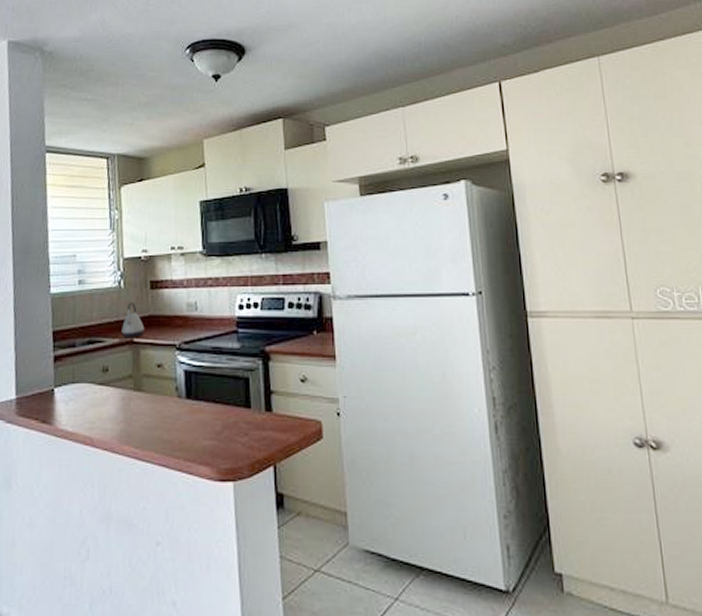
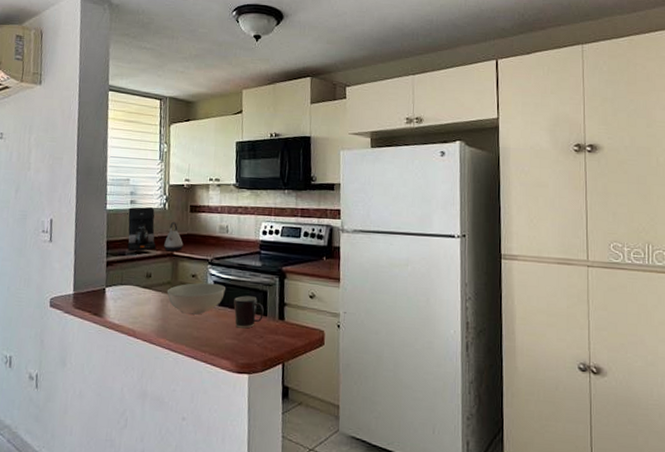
coffee maker: none [76,287,112,340] -> present [128,207,156,251]
bowl: none [128,373,200,413] -> present [166,282,227,315]
mug: none [210,385,247,426] -> present [233,295,264,329]

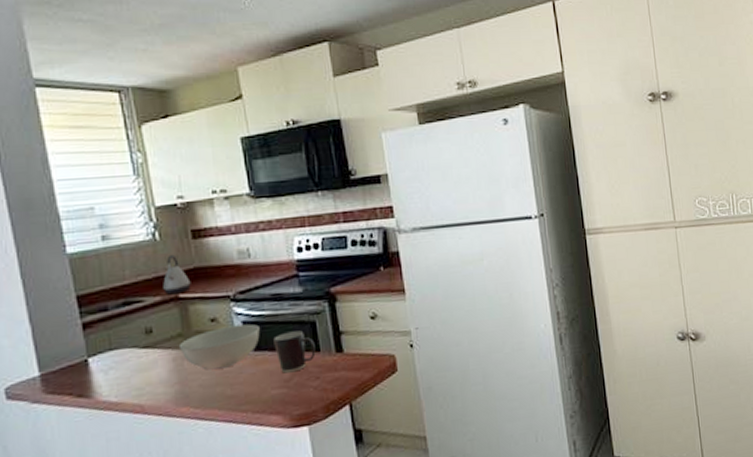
coffee maker: present [128,207,156,251] -> none [101,241,151,303]

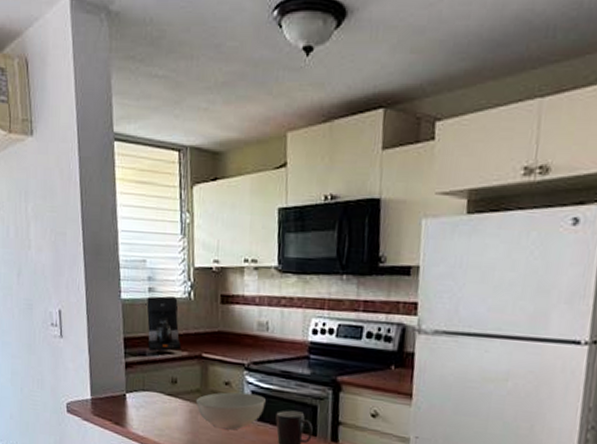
coffee maker: none [101,241,151,303] -> present [146,296,181,350]
kettle: present [163,254,191,295] -> none [190,315,214,353]

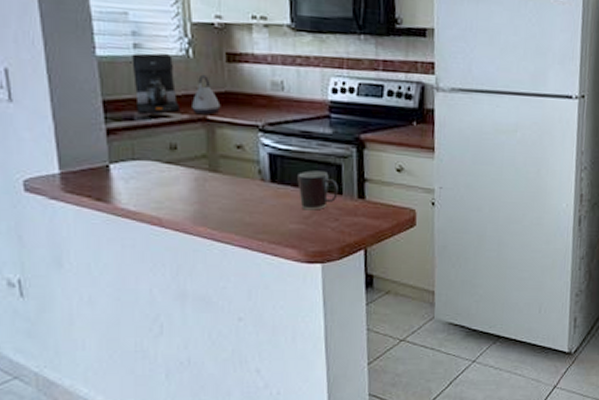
kettle: none [190,315,214,353] -> present [192,74,221,116]
bowl: present [195,392,267,430] -> none [202,155,286,196]

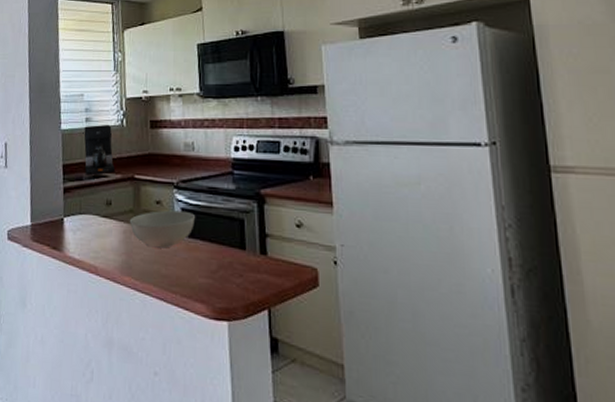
kettle: present [192,74,221,116] -> none [124,140,145,175]
bowl: none [202,155,286,196] -> present [129,210,196,248]
mug: present [297,170,338,211] -> none [205,225,242,265]

